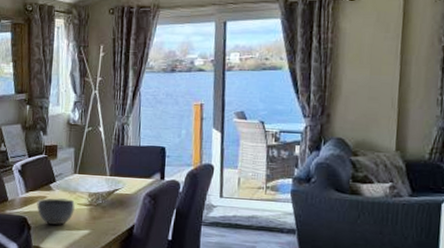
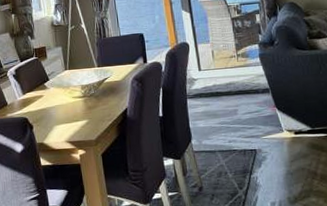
bowl: present [37,197,75,225] -> none [35,94,71,121]

